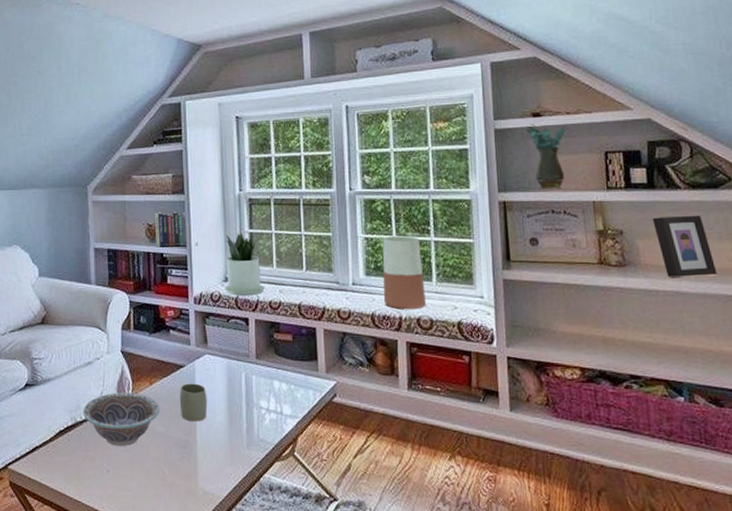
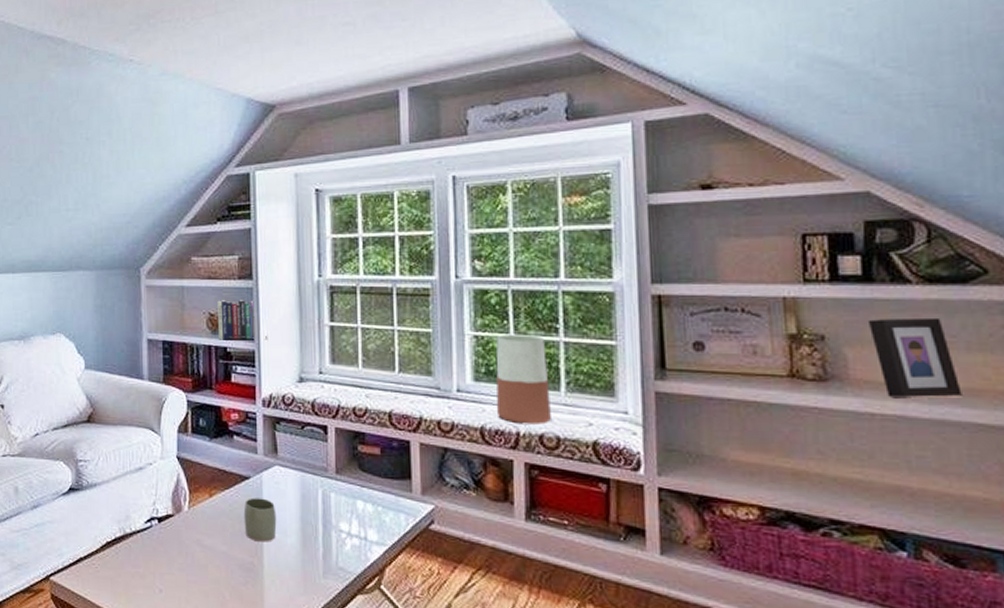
decorative bowl: present [83,392,160,446] -> none [133,503,221,564]
planter: present [224,233,265,295] -> none [299,326,348,399]
vase: present [525,124,566,189] -> none [690,198,747,281]

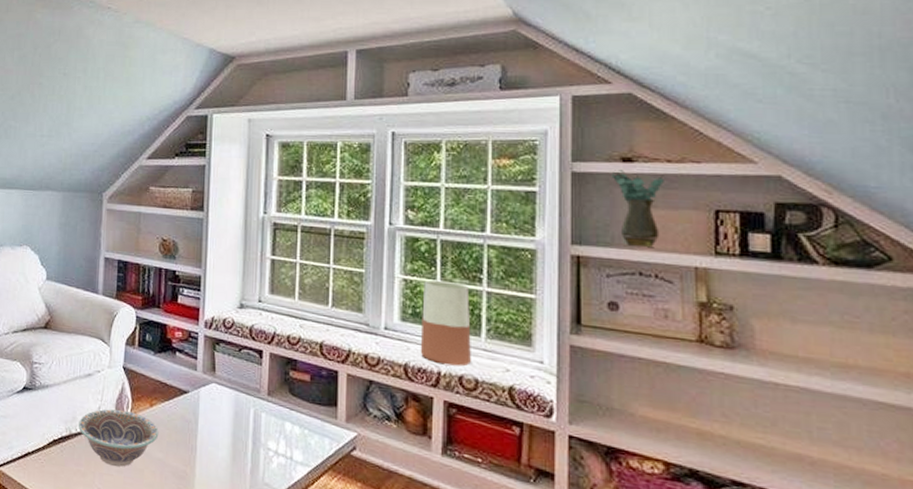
decorative bowl: none [133,503,221,564] -> present [78,409,159,467]
books: present [218,300,268,340] -> none [169,227,214,267]
mug: present [243,498,277,542] -> none [180,411,211,453]
vase: none [690,198,747,281] -> present [611,170,664,248]
picture frame: present [867,317,962,397] -> none [775,294,864,374]

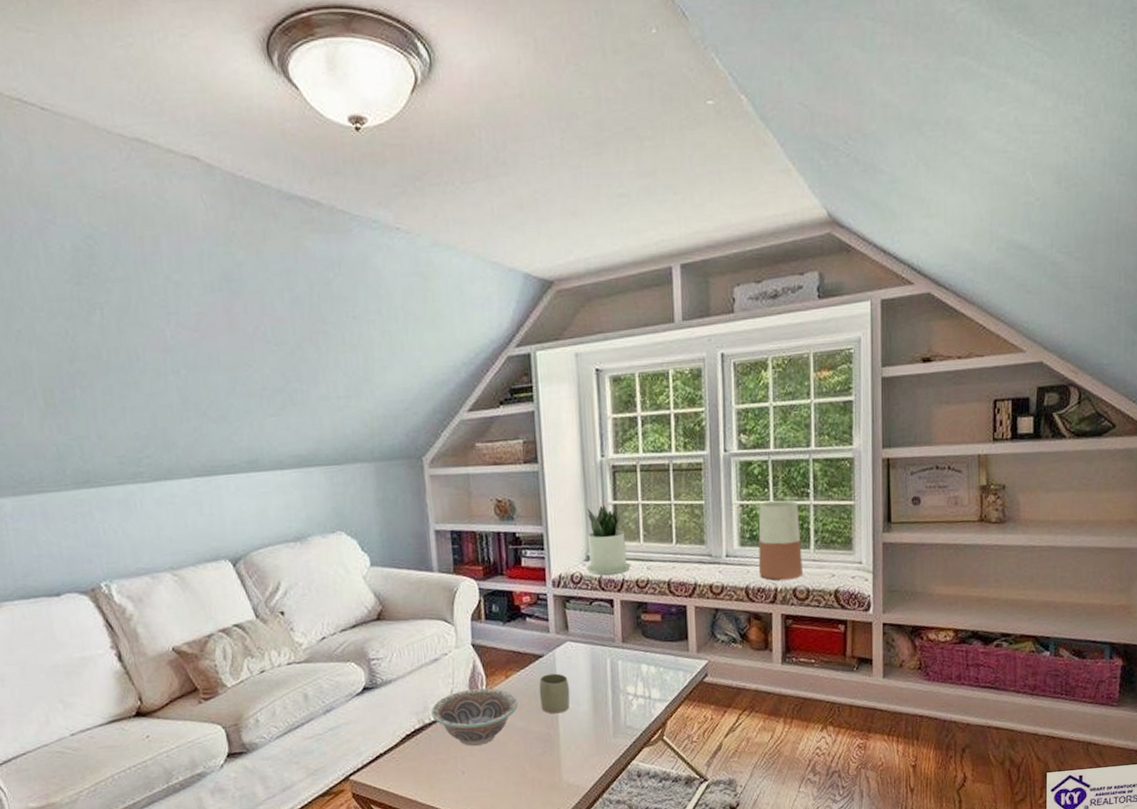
mug: none [180,411,211,453] -> present [538,673,570,714]
planter: none [239,258,284,326] -> present [586,505,631,575]
vase: present [611,170,664,248] -> none [914,370,955,444]

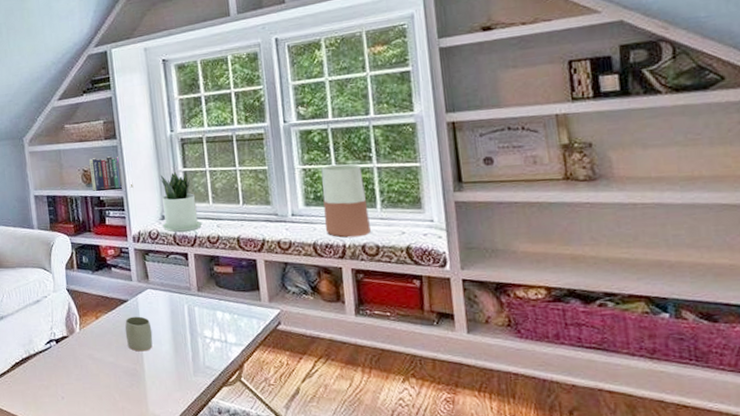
decorative bowl: present [431,688,518,746] -> none [35,326,108,375]
books: none [504,483,556,526] -> present [89,155,133,191]

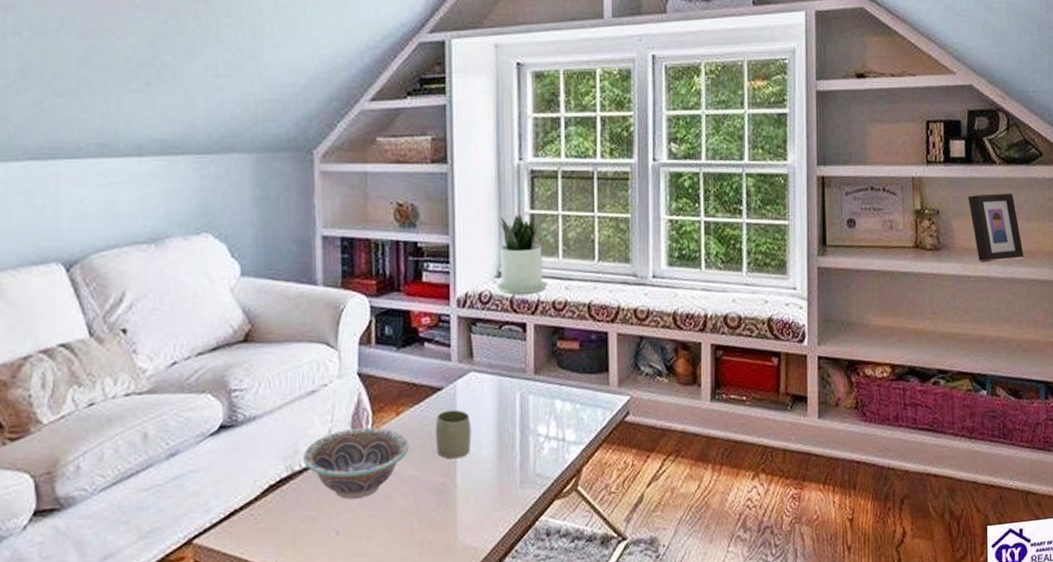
decorative bowl: none [35,326,108,375] -> present [303,426,409,499]
books: present [89,155,133,191] -> none [407,186,464,234]
vase: present [321,164,371,238] -> none [687,217,734,306]
picture frame: none [626,119,708,189] -> present [967,192,1024,261]

